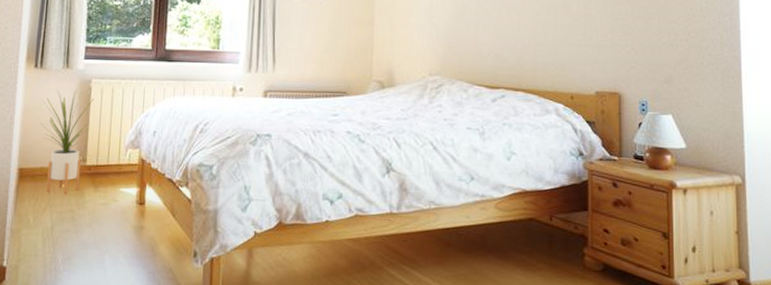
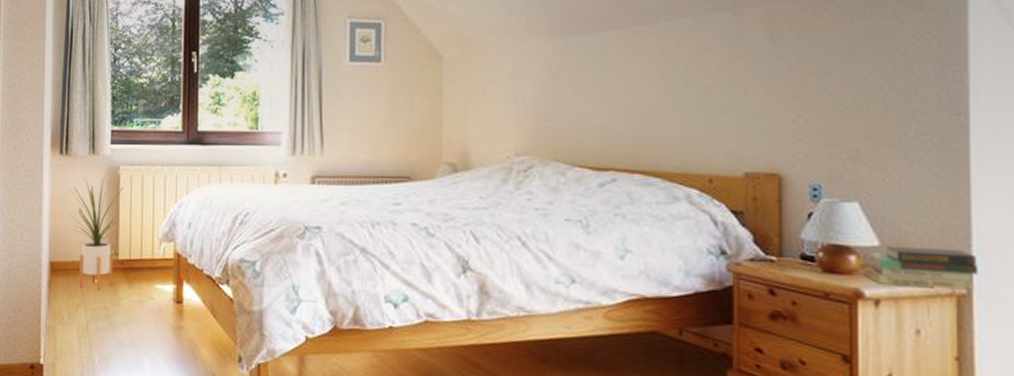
books: none [676,149,748,181] -> present [864,247,977,291]

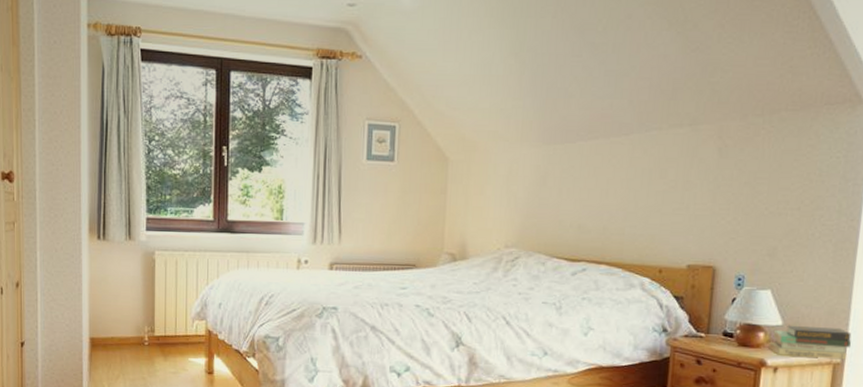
house plant: present [69,177,124,290] -> none [108,261,159,362]

